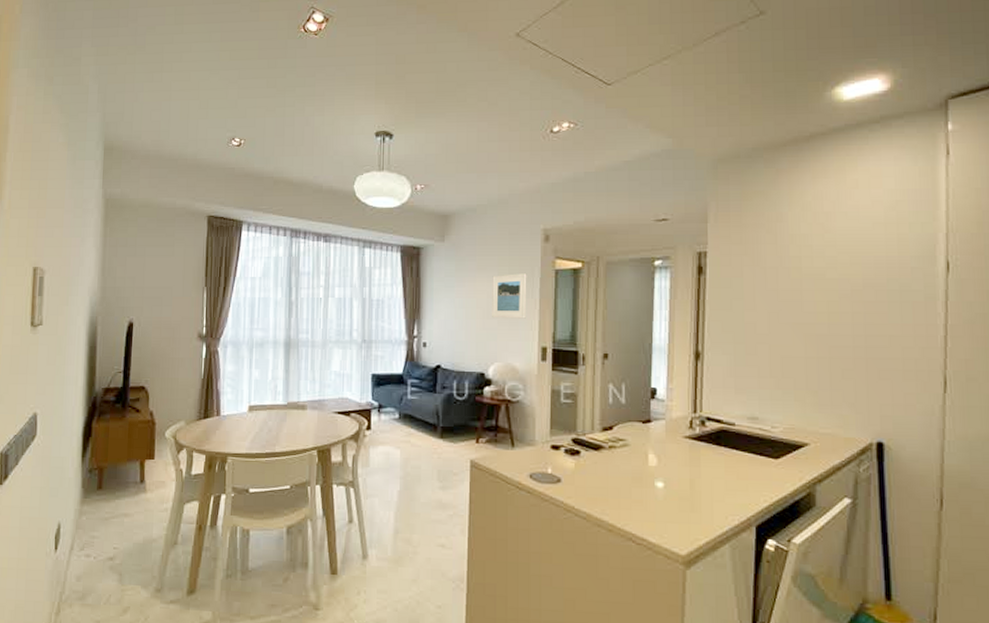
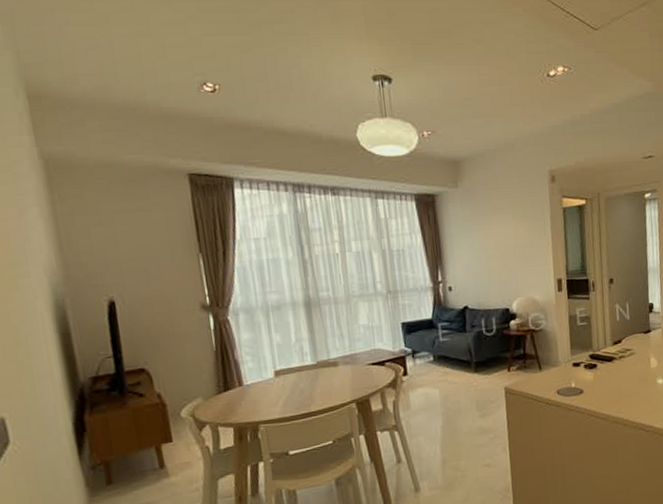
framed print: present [492,273,527,319] -> none [507,213,541,258]

